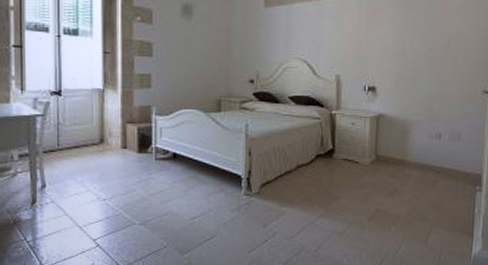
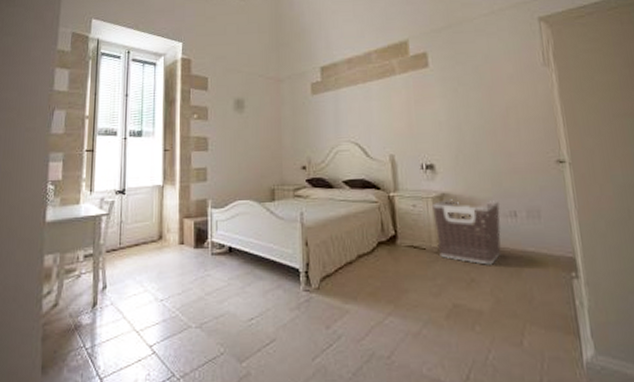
clothes hamper: none [369,120,428,178] -> present [432,199,502,265]

